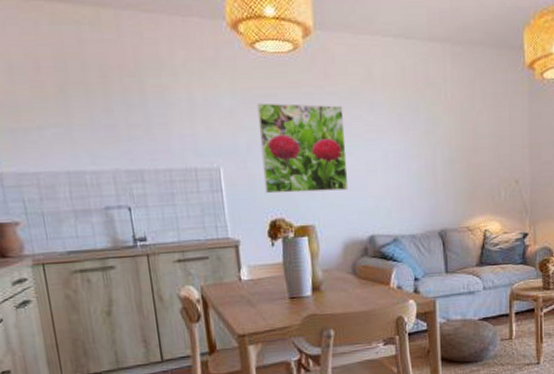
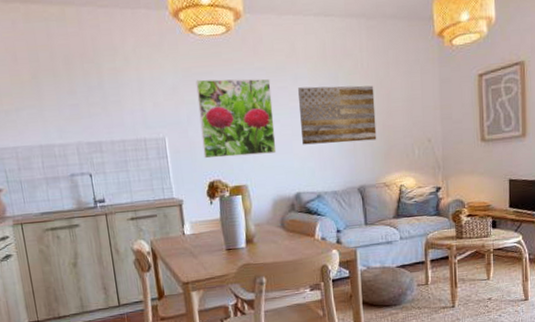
wall art: none [374,116,460,182] -> present [298,85,377,145]

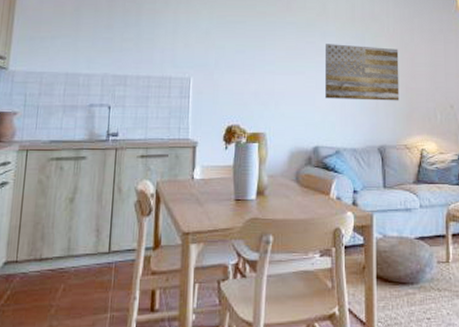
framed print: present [196,78,277,159] -> none [226,27,300,103]

